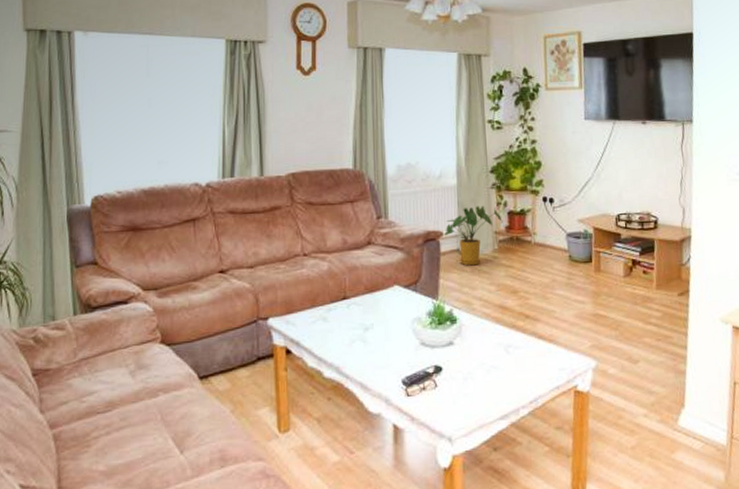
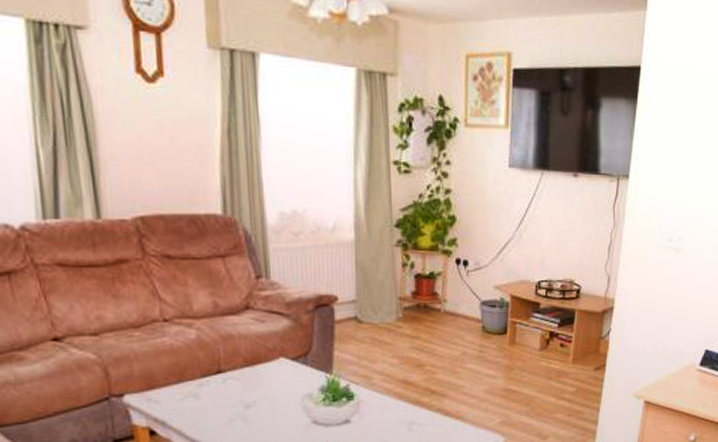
house plant: present [443,206,503,266] -> none [338,267,409,336]

